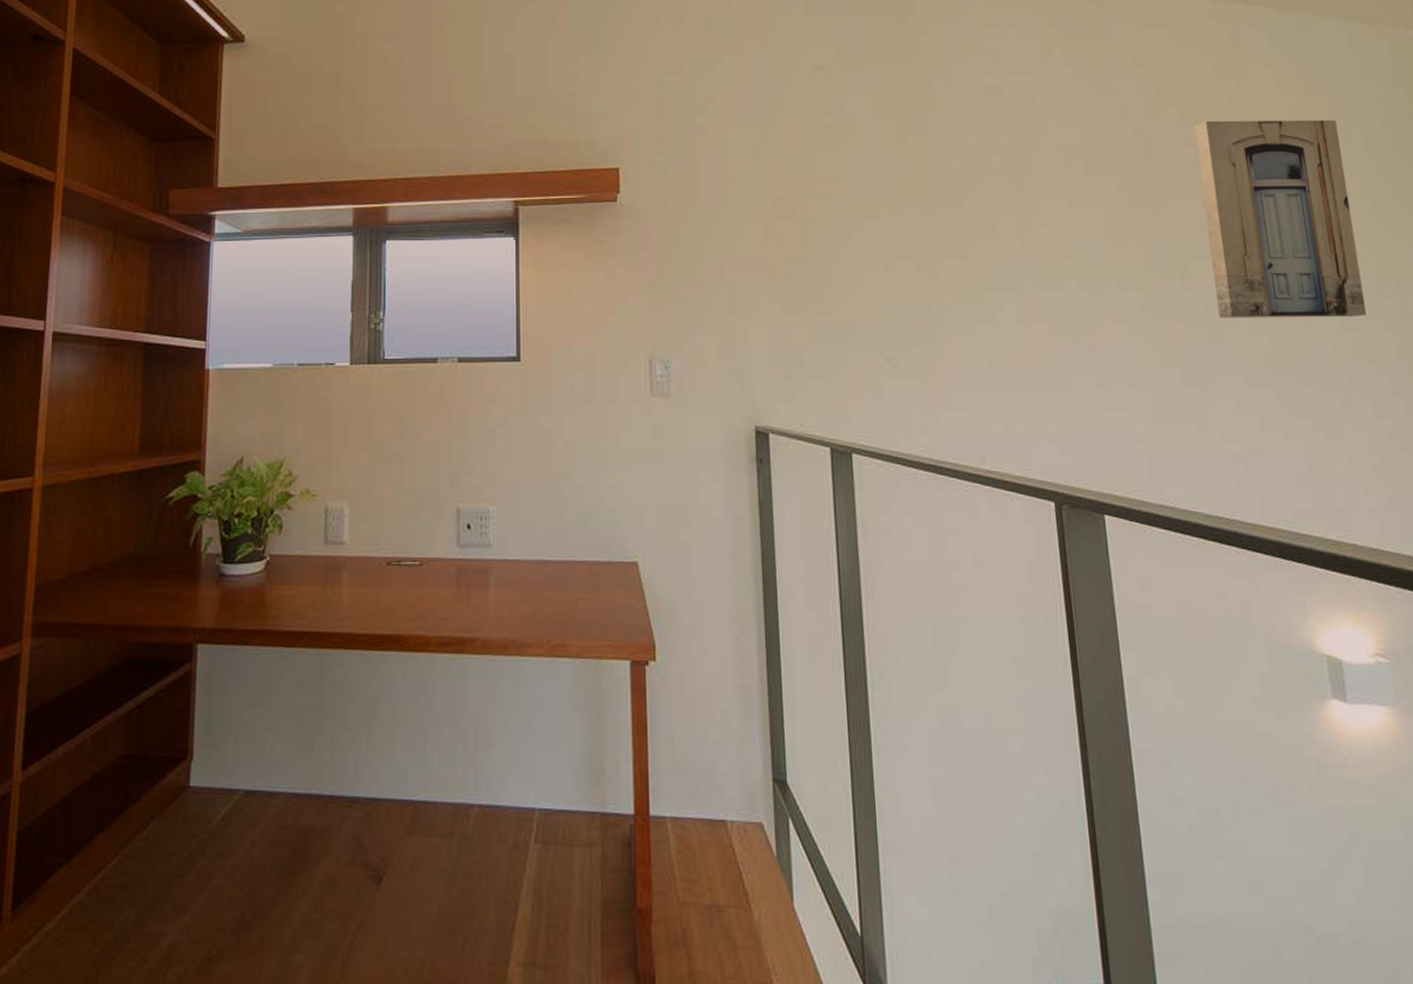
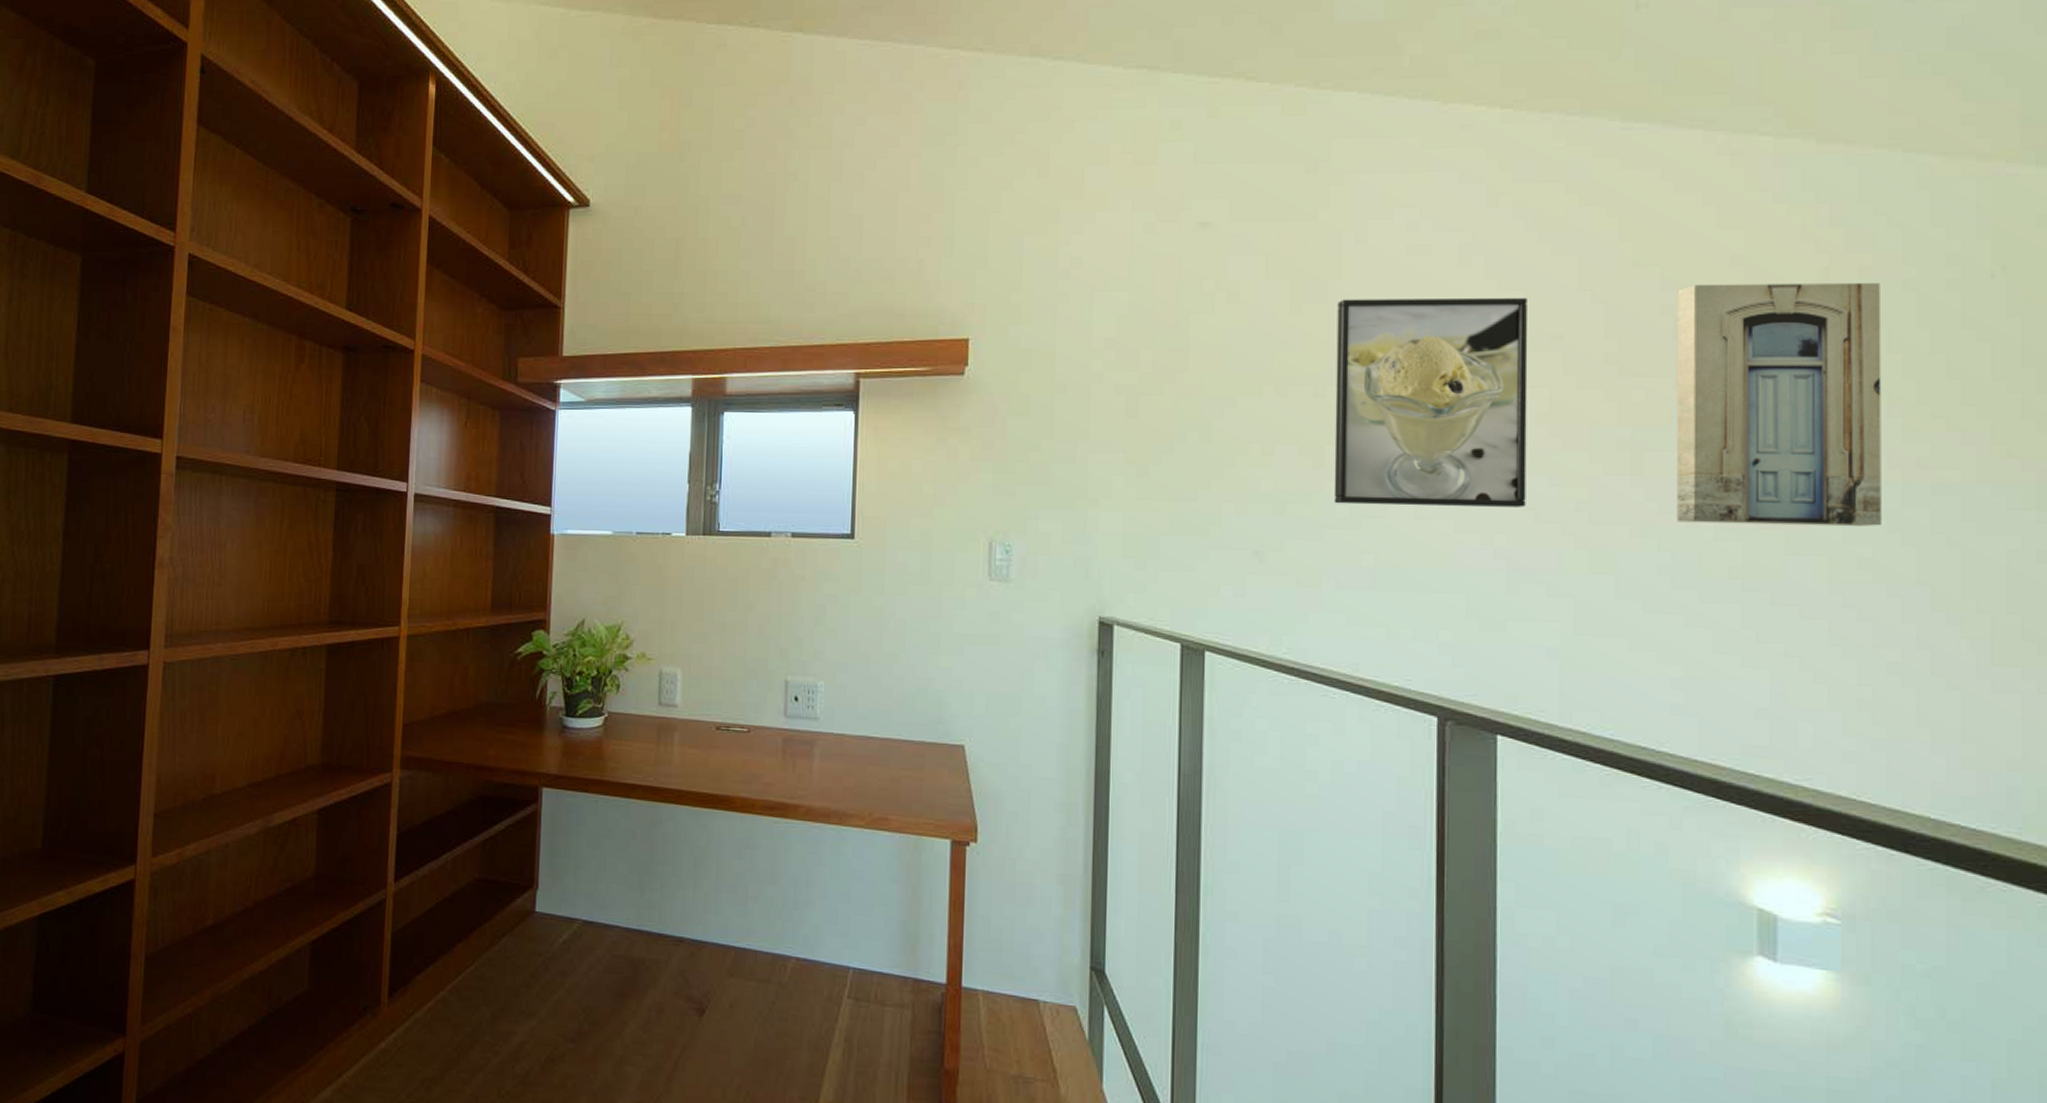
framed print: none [934,131,1103,312] -> present [1333,297,1528,507]

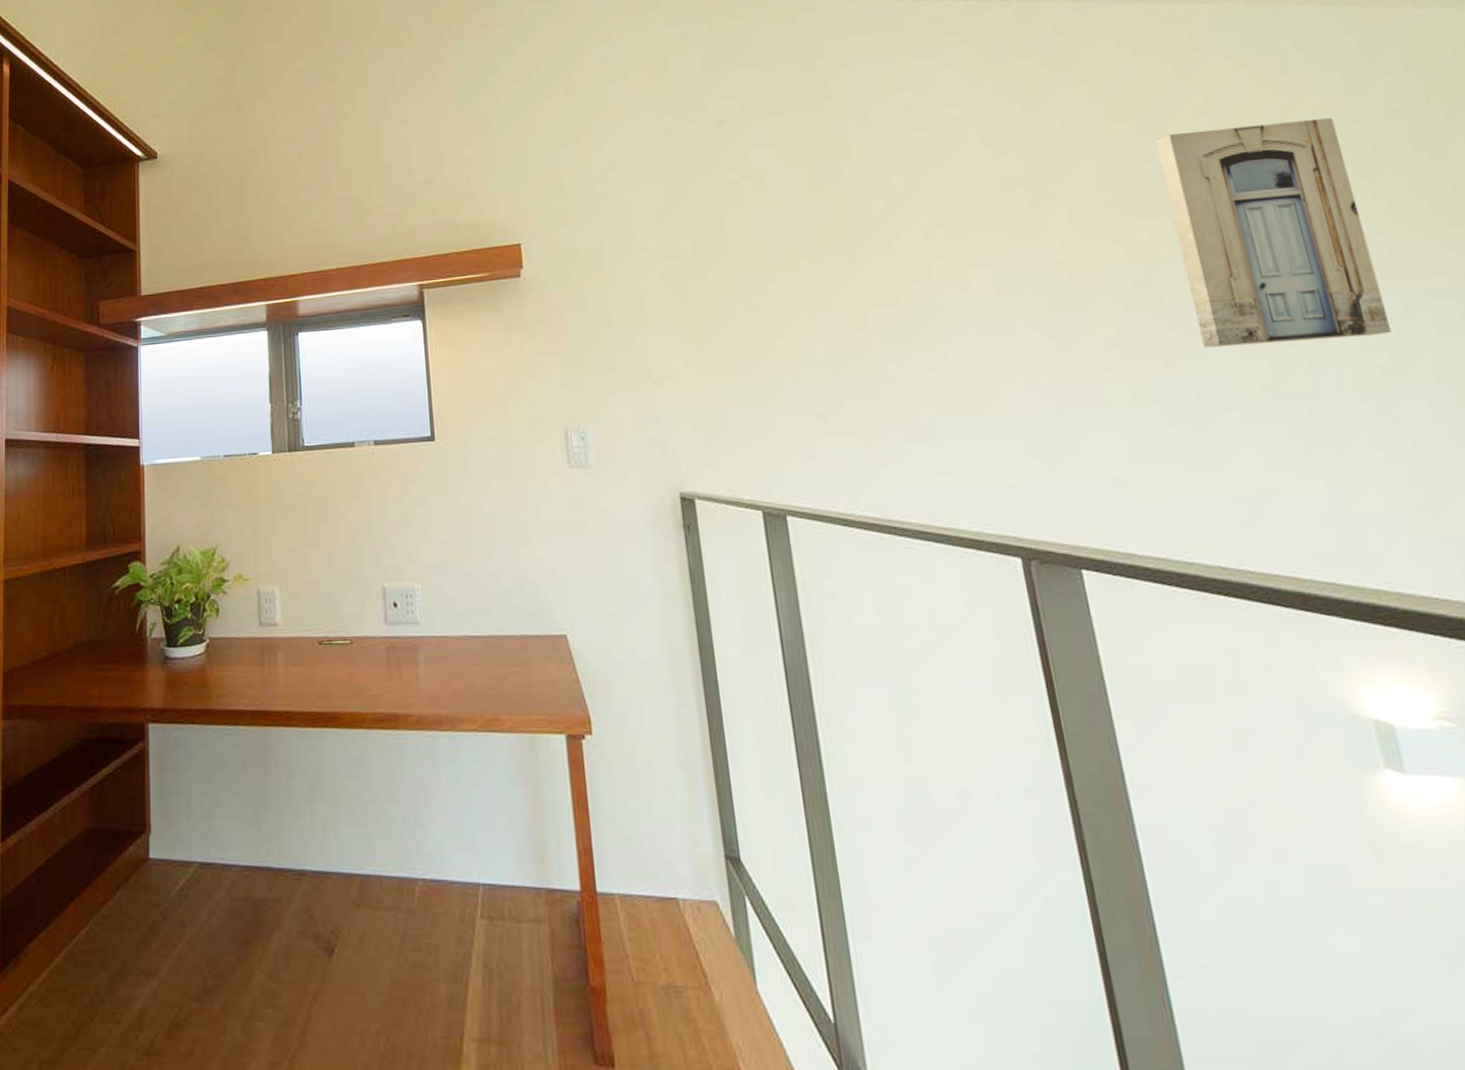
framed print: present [1333,297,1528,507] -> none [853,159,1062,363]

